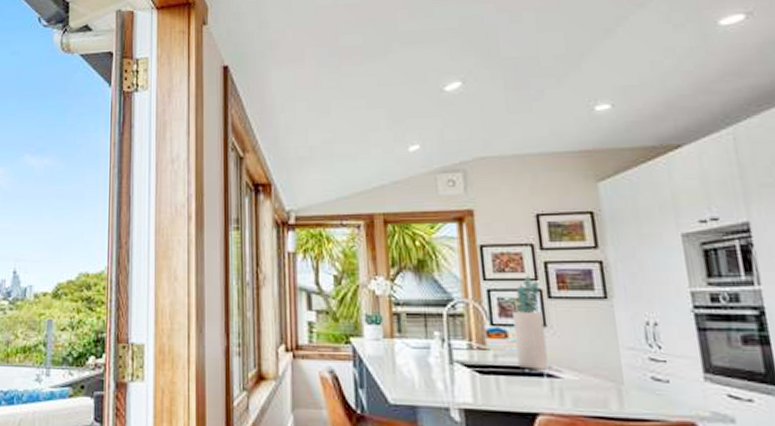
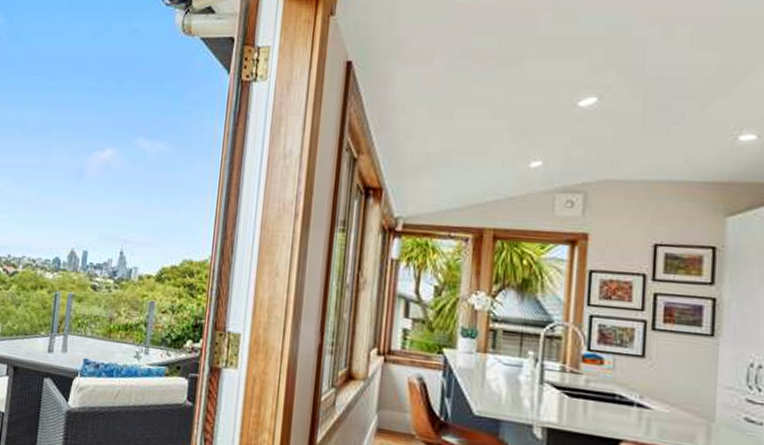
vase: present [513,274,549,370] -> none [609,304,645,400]

